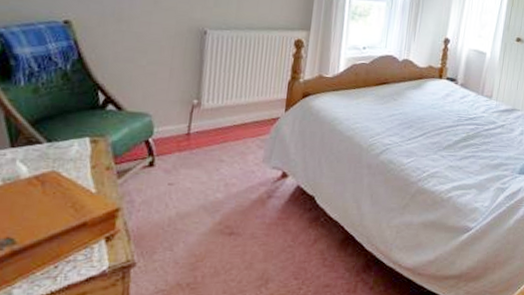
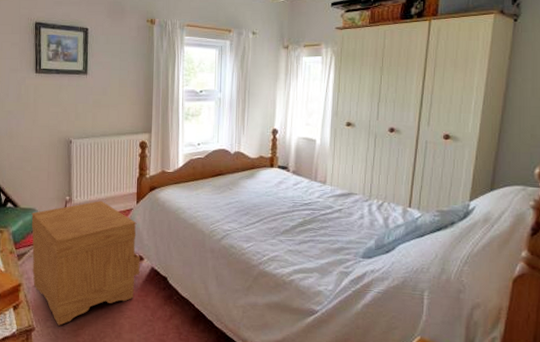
nightstand: none [138,106,284,258] -> present [31,201,140,326]

